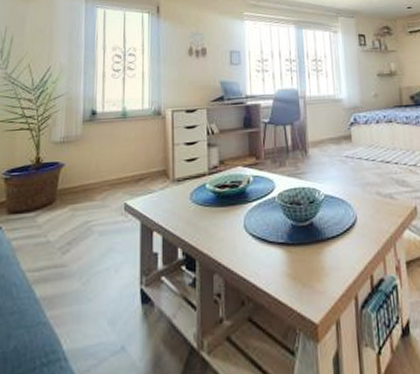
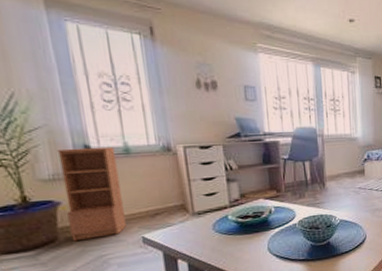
bookcase: none [66,111,115,205] -> present [57,146,126,242]

